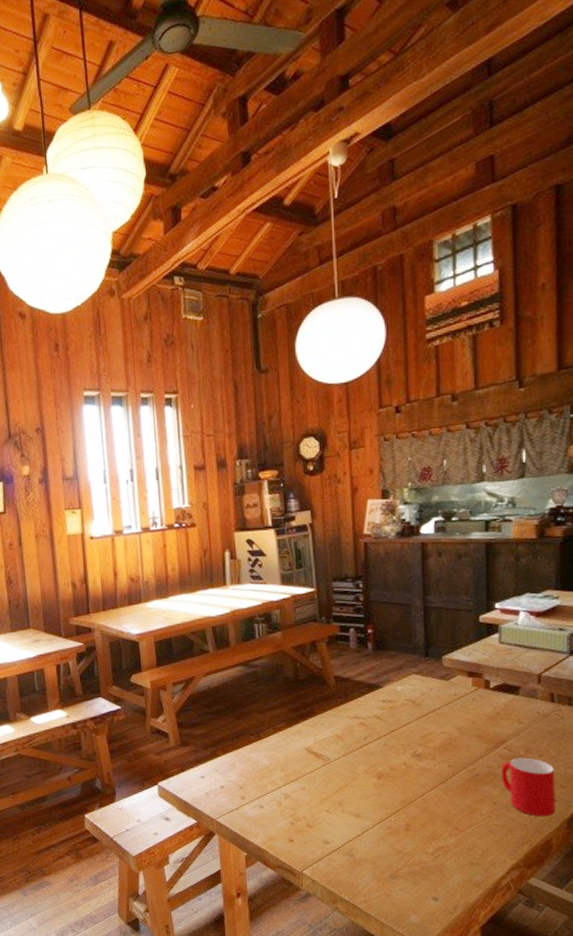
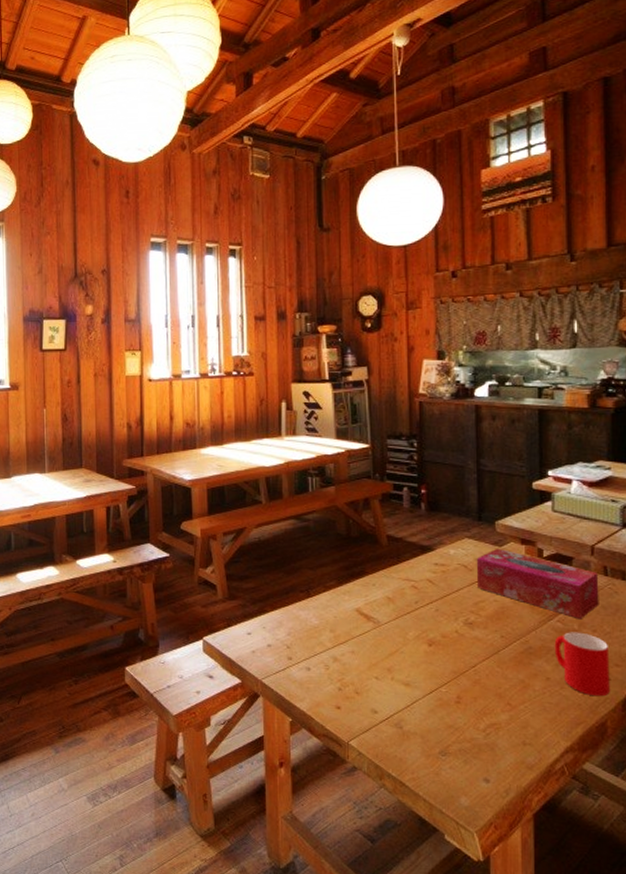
tissue box: none [423,682,546,746] -> present [476,548,599,620]

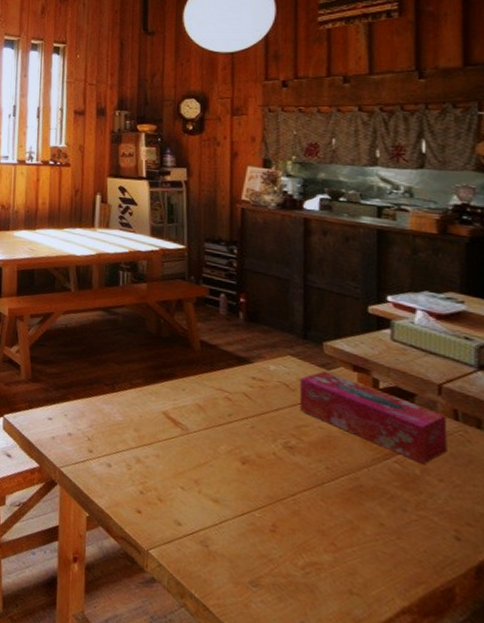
cup: present [554,632,610,697] -> none [390,476,460,558]

